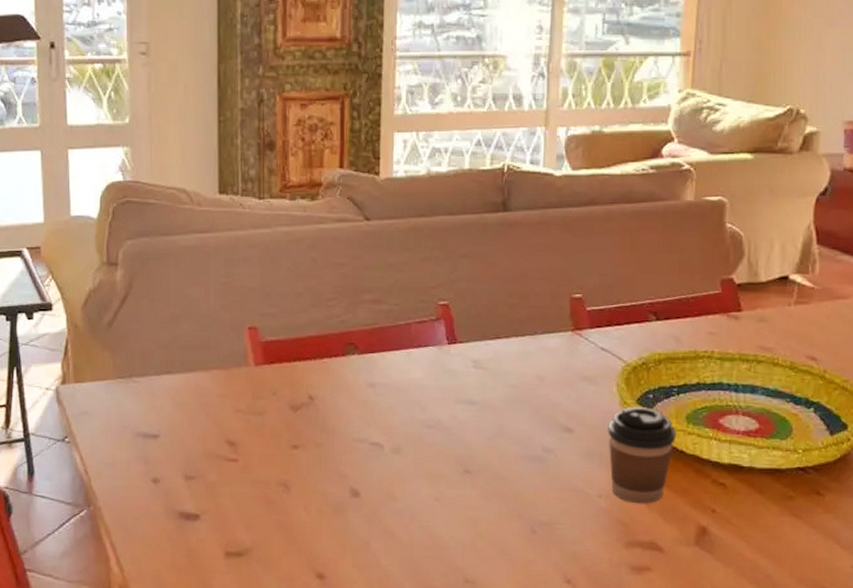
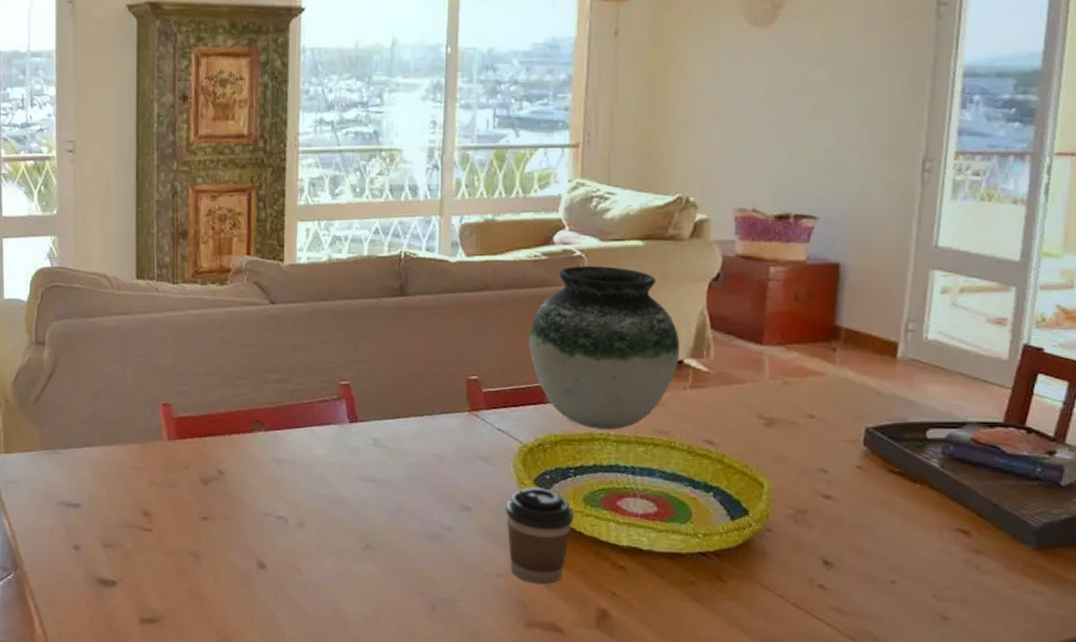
vase: none [634,180,786,347] -> present [529,266,680,430]

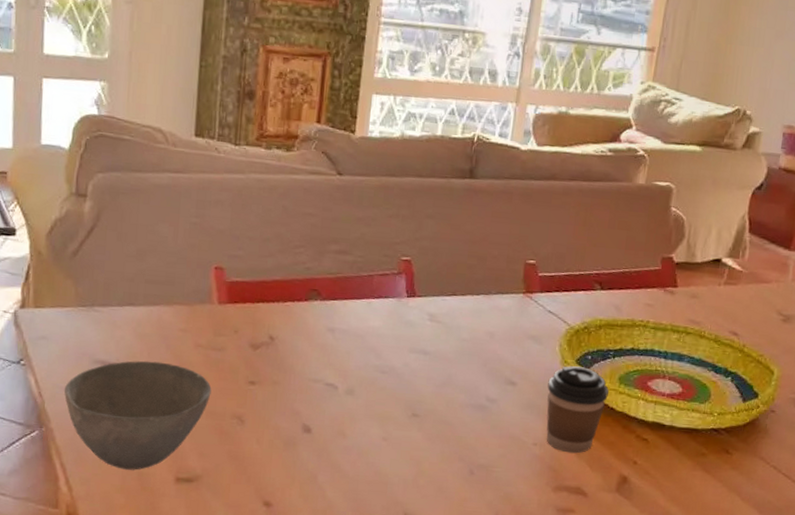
bowl: none [34,500,167,612] -> present [64,360,212,470]
vase: present [529,266,680,430] -> none [586,164,721,318]

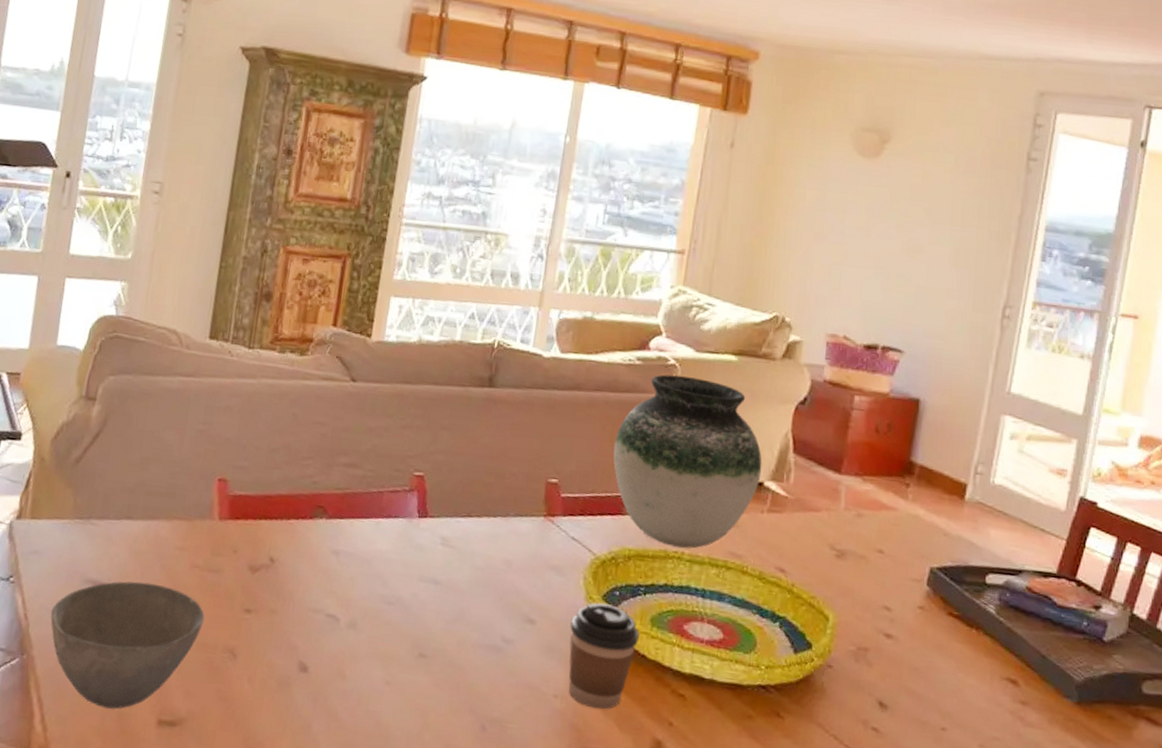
vase: none [586,164,721,318] -> present [613,374,762,549]

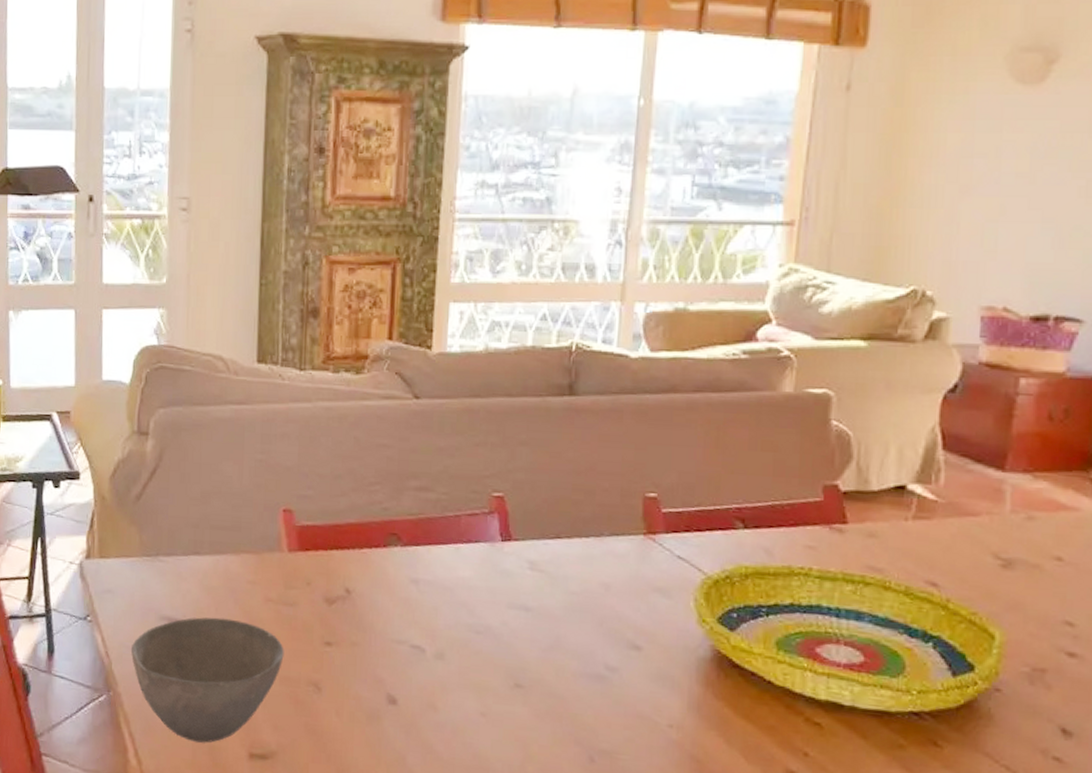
coffee cup: present [568,603,639,710] -> none [682,626,763,740]
vase: present [613,374,762,549] -> none [720,368,904,564]

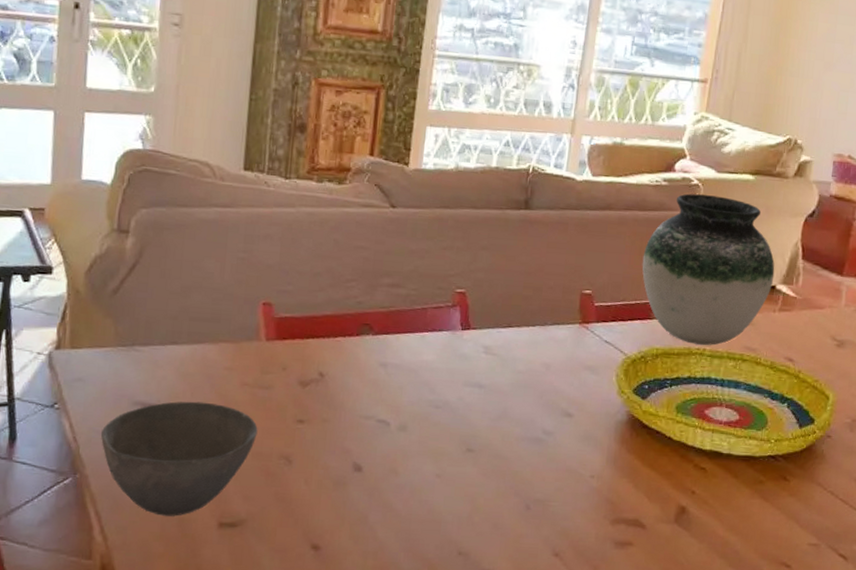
vase: none [720,368,904,564] -> present [642,193,775,346]

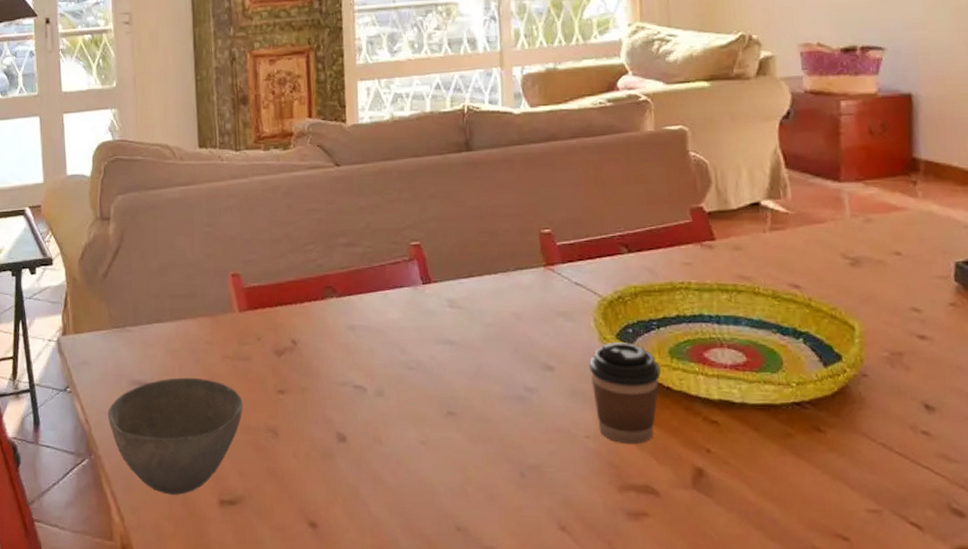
coffee cup: none [603,396,666,485] -> present [589,342,661,445]
vase: present [642,193,775,346] -> none [599,109,756,278]

